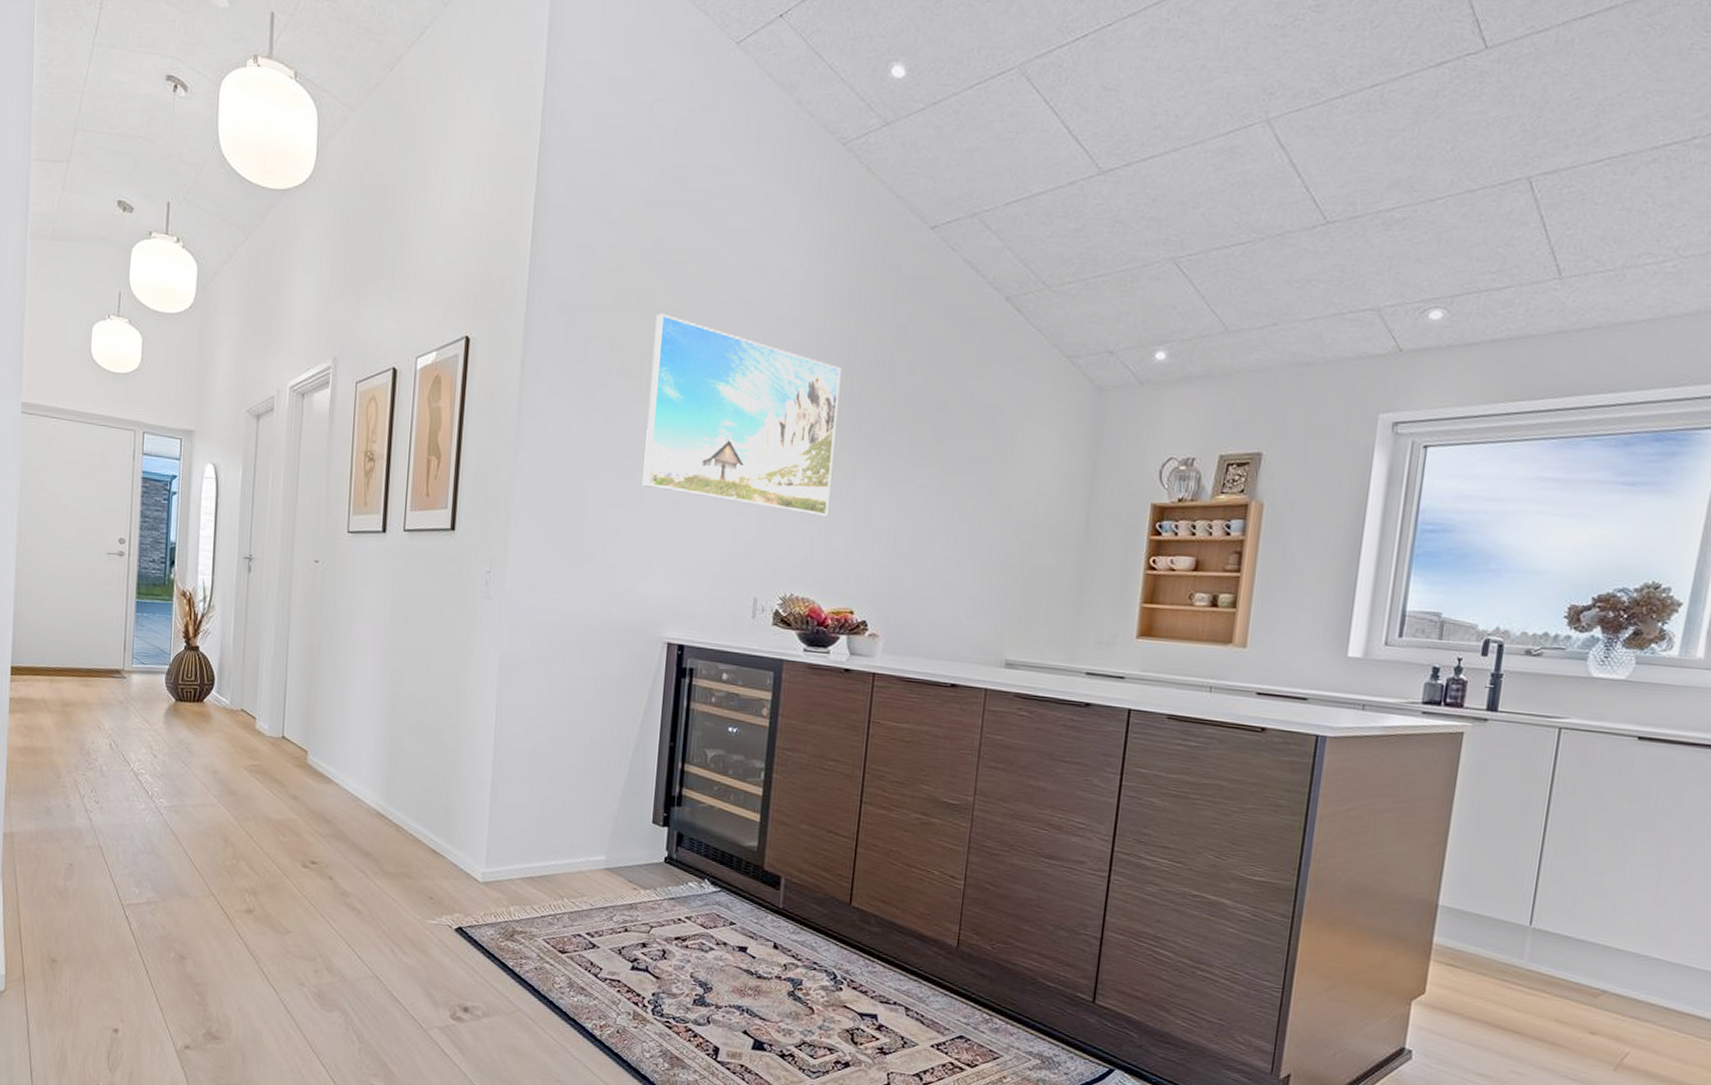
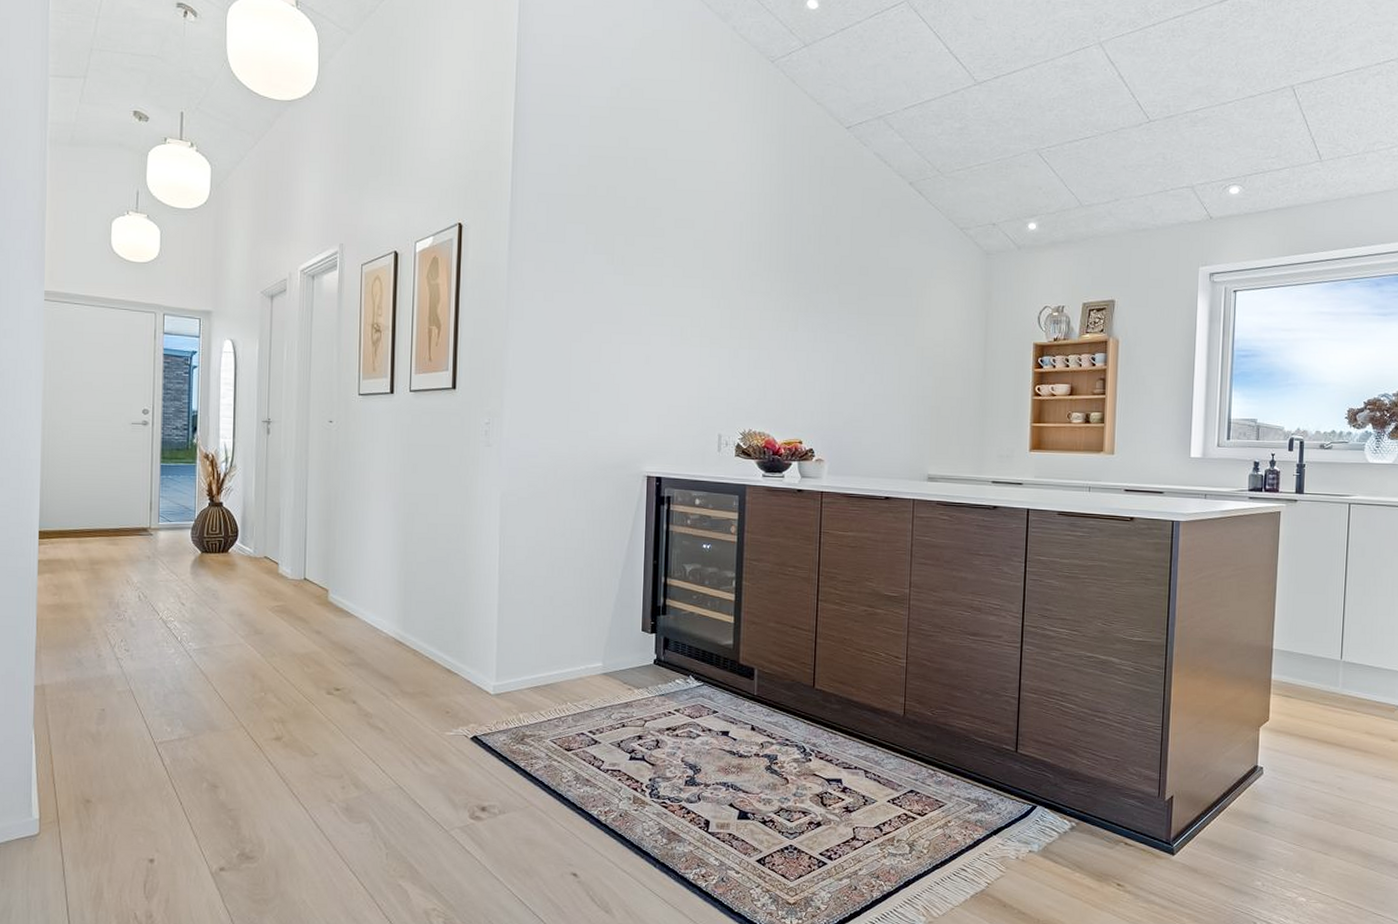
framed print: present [642,313,842,516] -> none [619,200,781,364]

